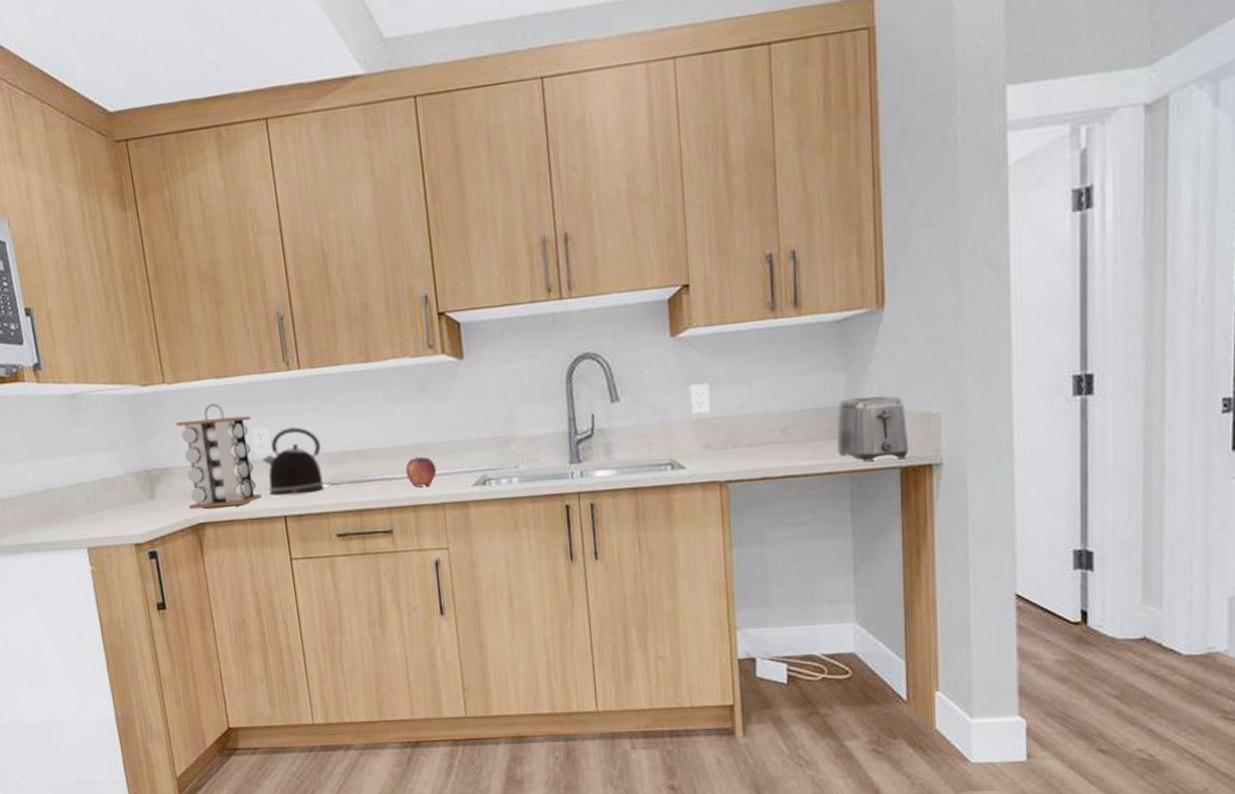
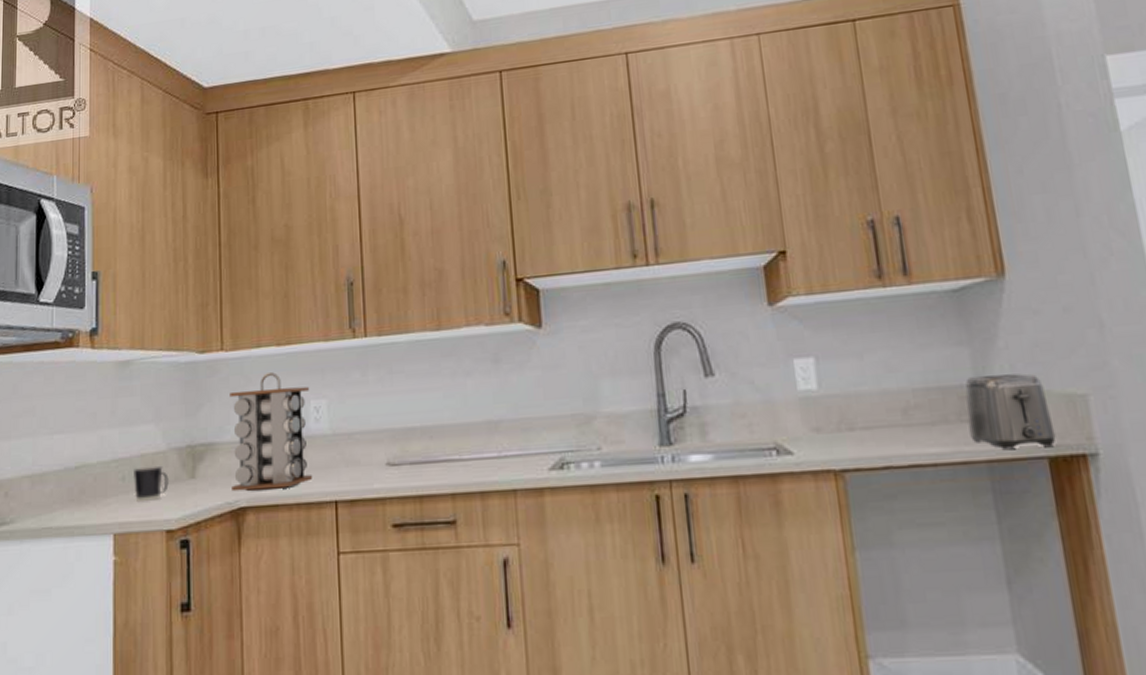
mug: none [96,488,131,520] -> present [132,465,169,501]
kettle: present [261,427,328,496] -> none [316,399,387,477]
fruit: present [405,456,437,488] -> none [474,435,509,471]

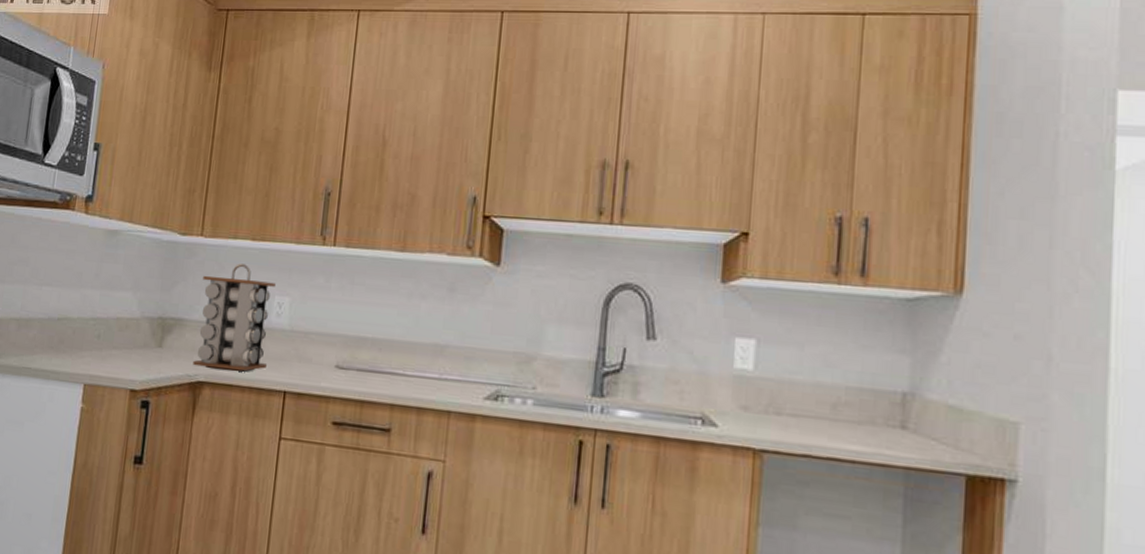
mug: present [132,465,169,501] -> none [107,328,139,361]
toaster: present [965,373,1056,449] -> none [893,384,979,465]

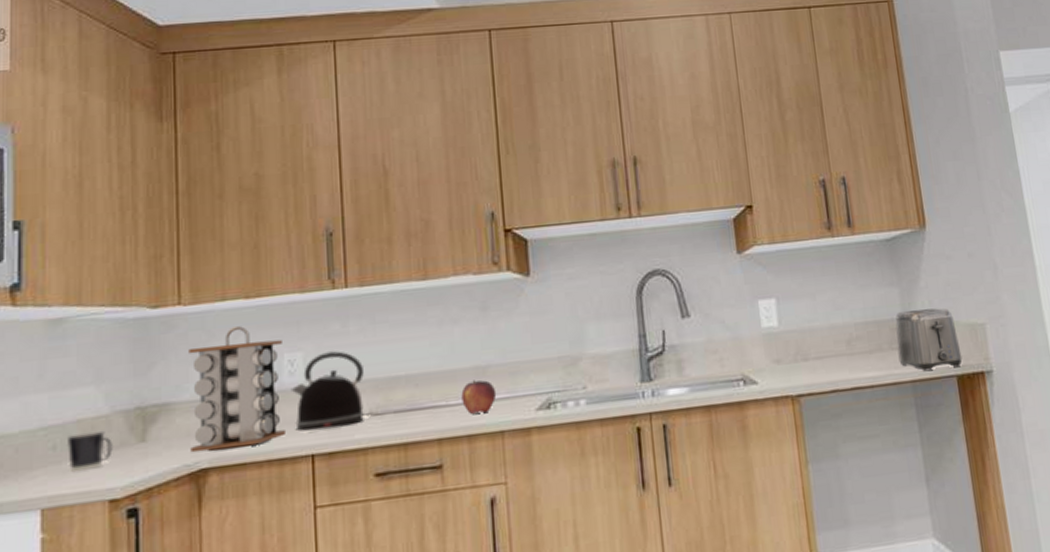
mug: none [107,328,139,361] -> present [66,430,113,471]
kettle: none [275,302,338,373] -> present [290,351,369,432]
fruit: none [417,356,450,391] -> present [461,380,497,415]
toaster: none [893,384,979,465] -> present [895,308,962,371]

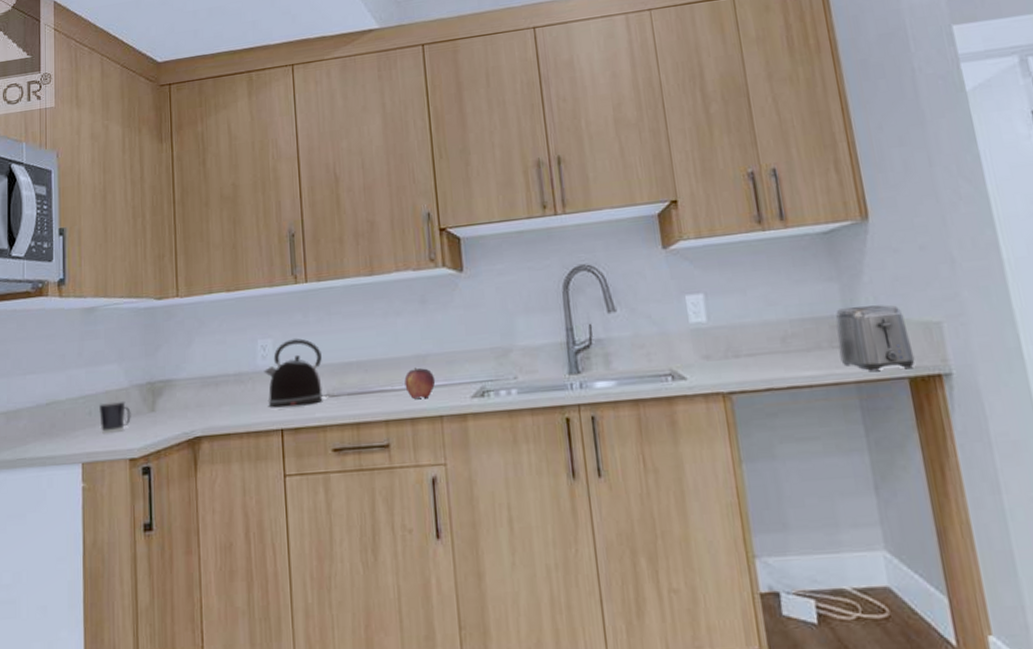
spice rack: present [189,326,287,453] -> none [185,315,261,423]

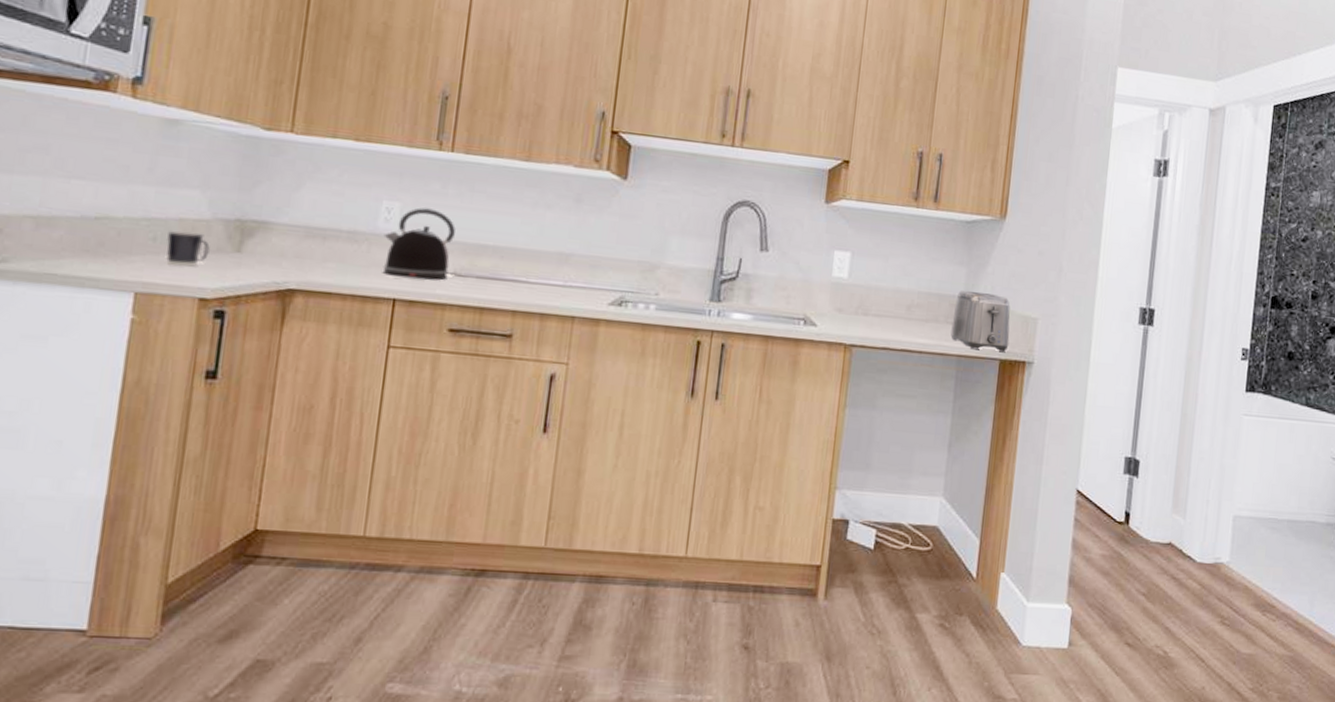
fruit: present [404,367,436,400] -> none [541,264,575,297]

